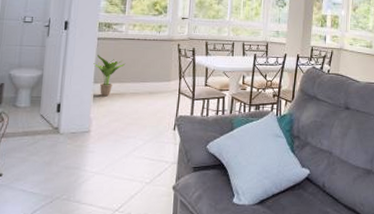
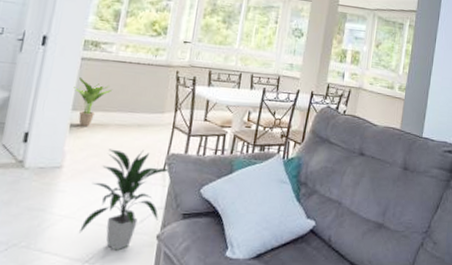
indoor plant: none [109,114,180,201] -> present [79,149,170,251]

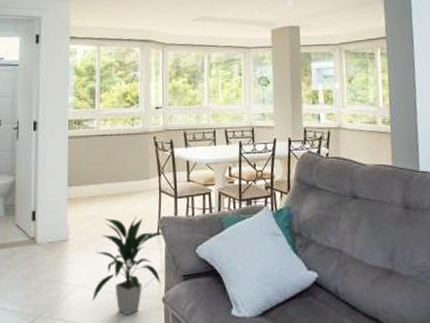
potted plant: present [73,78,113,126] -> none [66,155,100,199]

